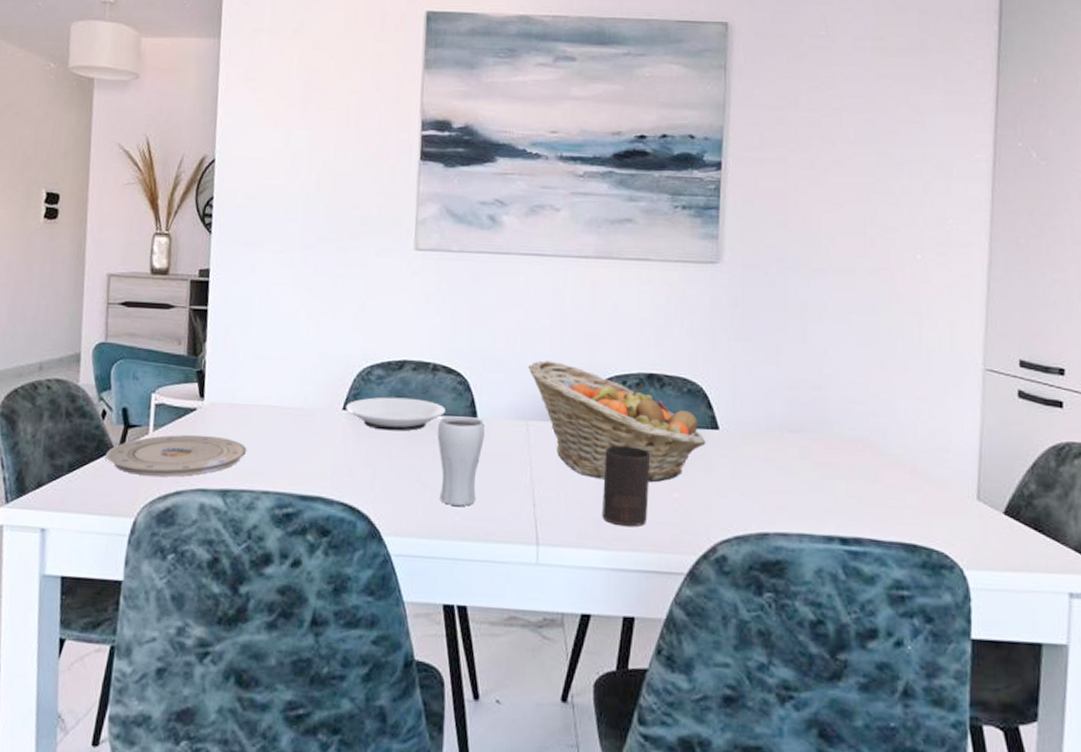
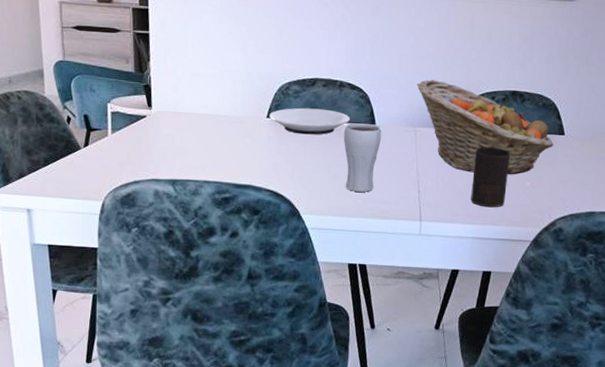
plate: present [105,434,247,477] -> none [73,137,190,170]

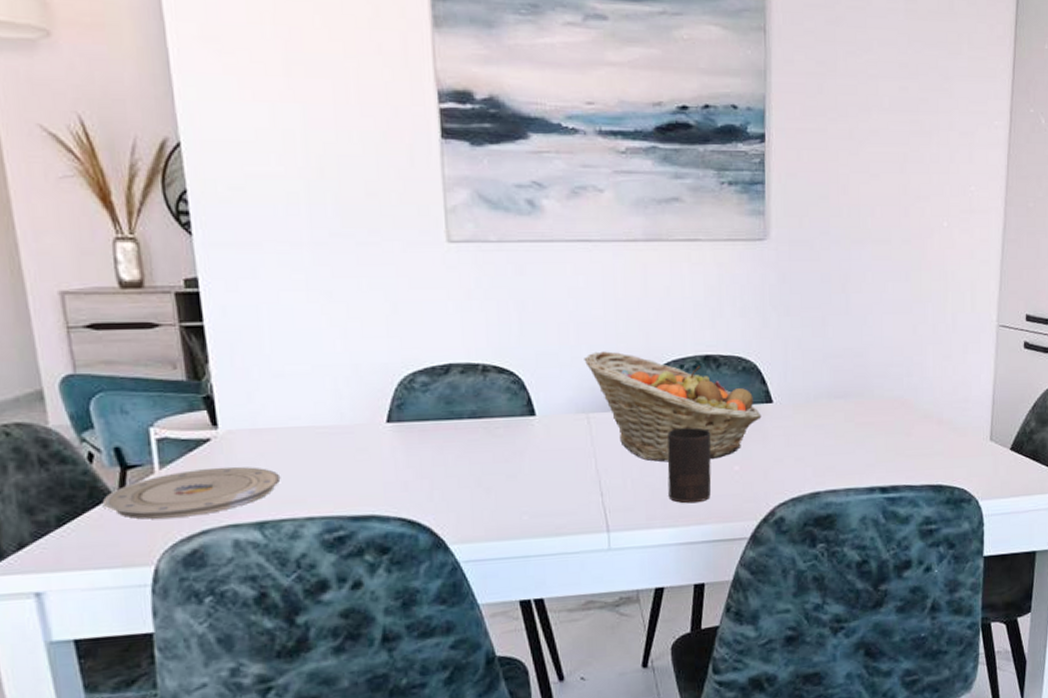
plate: none [73,137,190,170] -> present [102,466,281,519]
plate: present [269,107,351,135] -> none [390,403,502,439]
drinking glass: present [343,123,381,192] -> none [494,416,545,506]

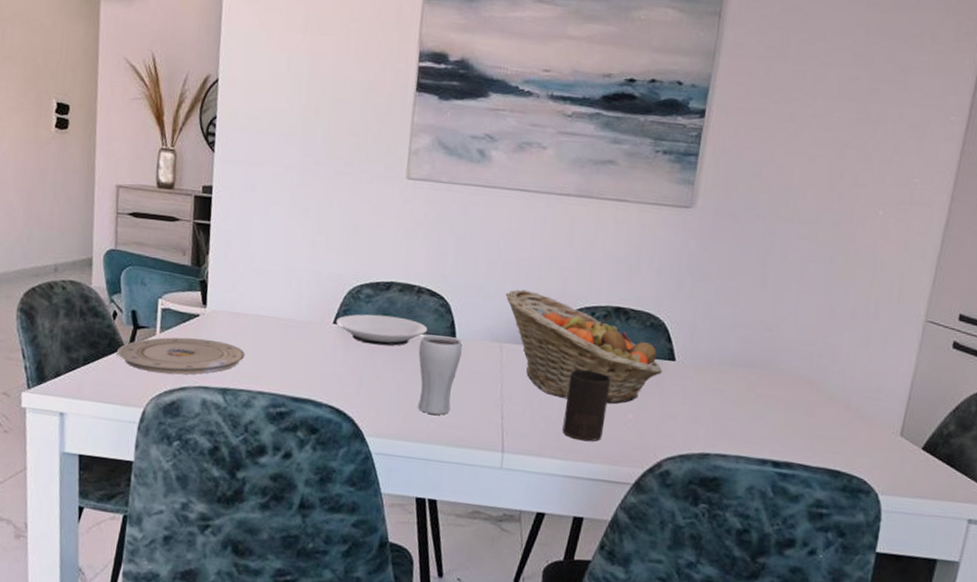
plate: none [390,403,502,439] -> present [336,314,428,346]
drinking glass: none [494,416,545,506] -> present [418,334,463,415]

